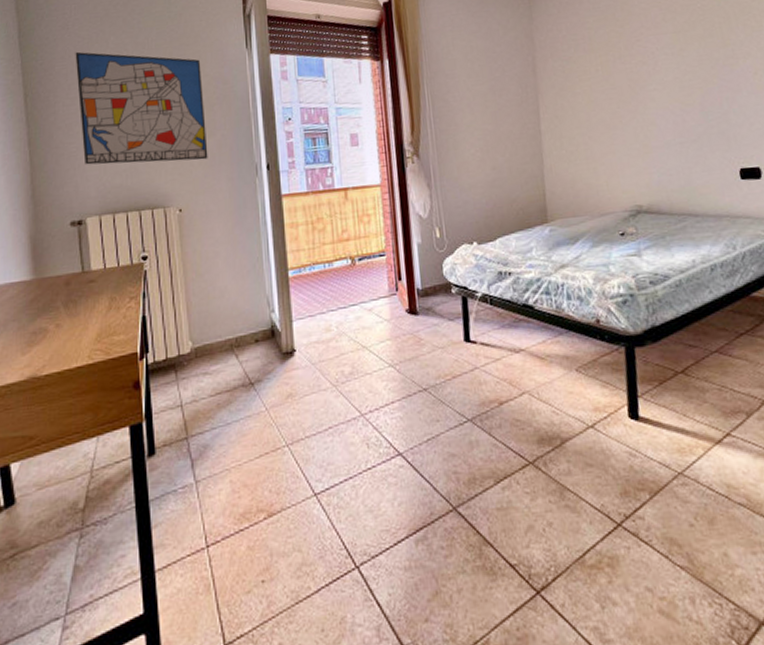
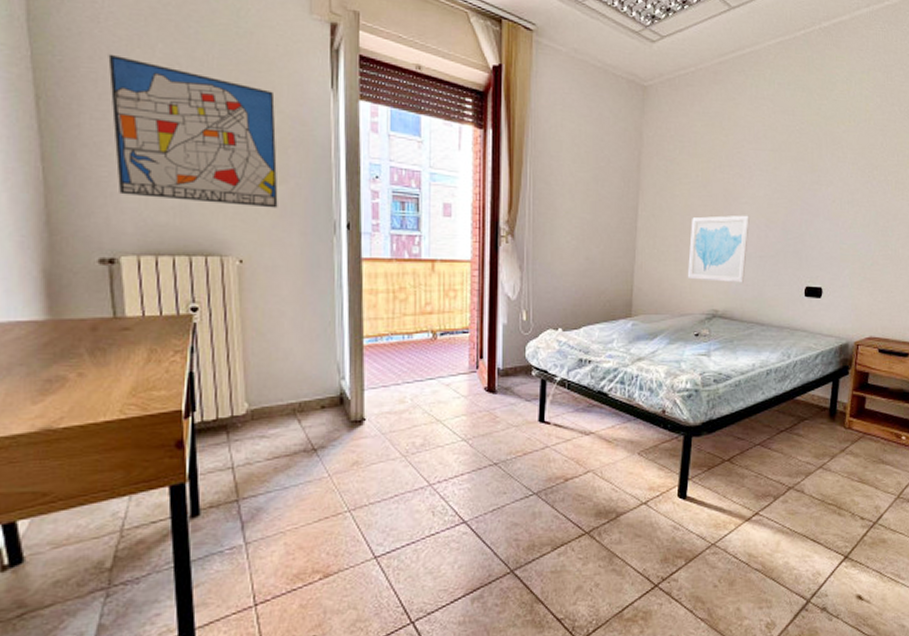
wall art: none [598,101,667,176] -> present [687,215,749,283]

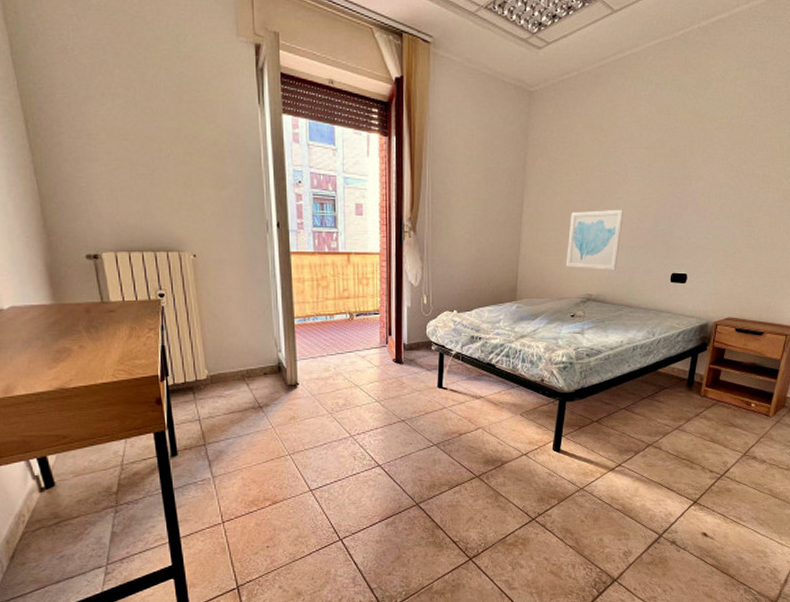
wall art: present [108,54,278,208] -> none [77,80,221,211]

